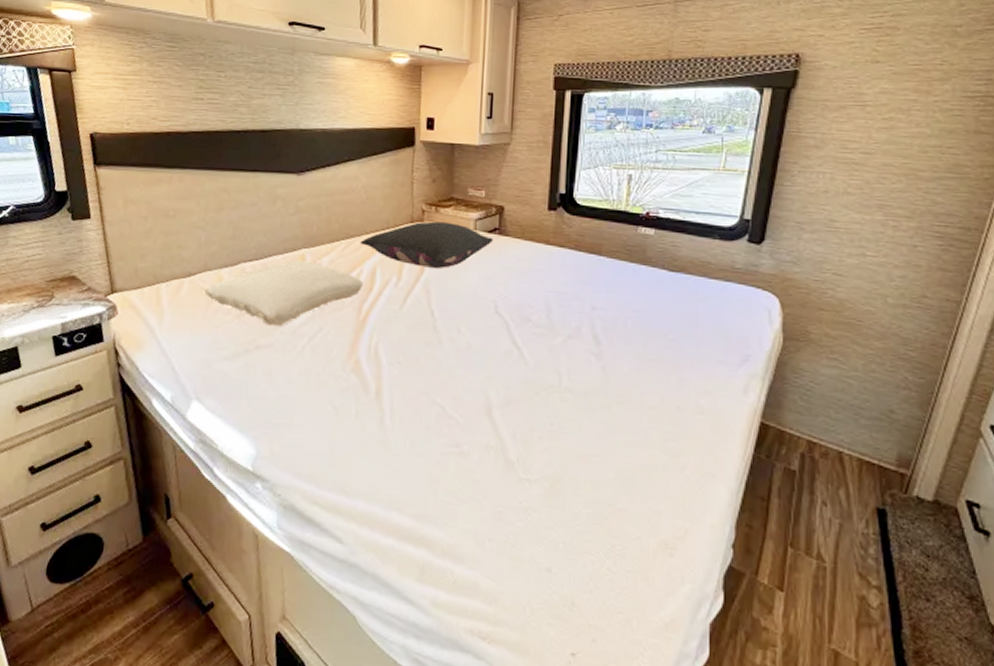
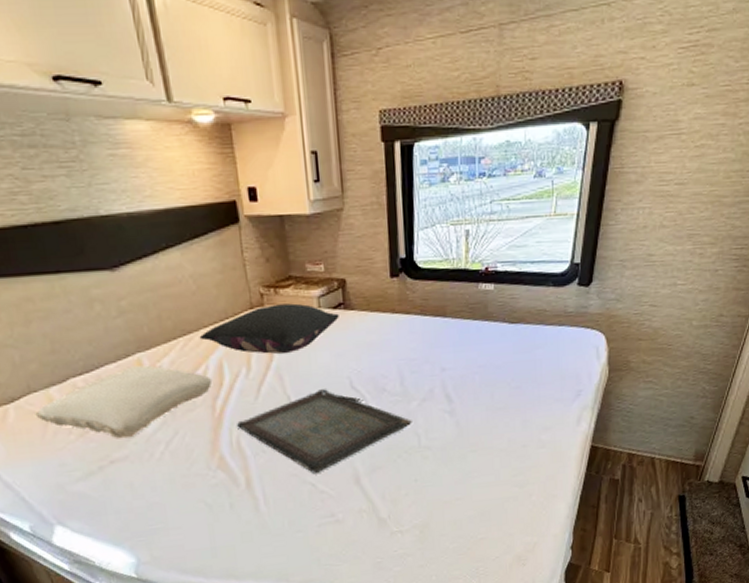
serving tray: none [378,309,555,397] -> present [237,389,412,475]

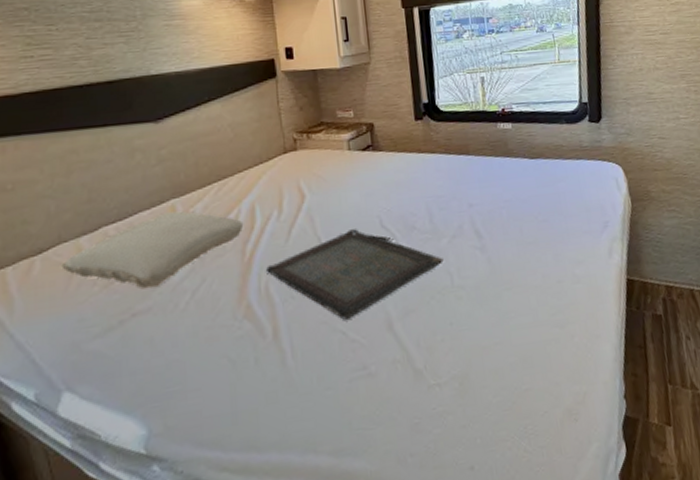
pillow: present [199,303,339,354] -> none [233,147,368,196]

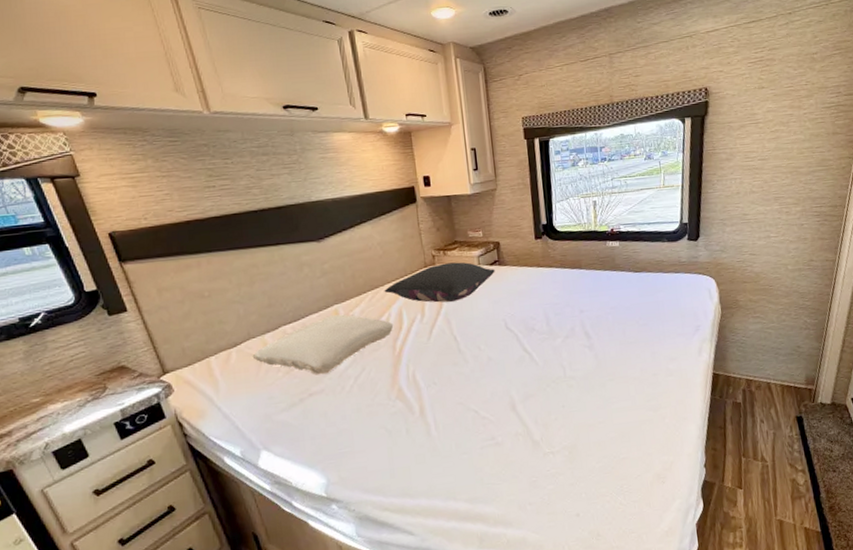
pillow: none [233,147,368,196] -> present [384,262,495,303]
serving tray: present [266,229,444,321] -> none [413,330,558,403]

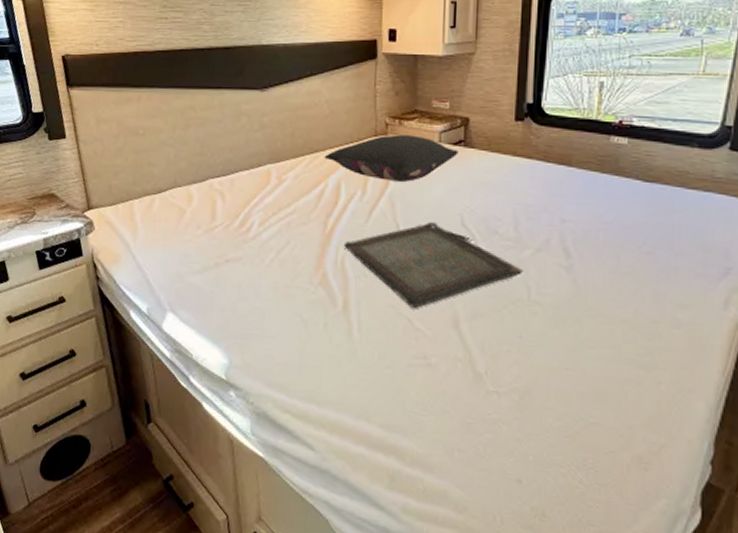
pillow: present [252,314,394,375] -> none [175,175,329,241]
serving tray: none [413,330,558,403] -> present [344,222,523,310]

